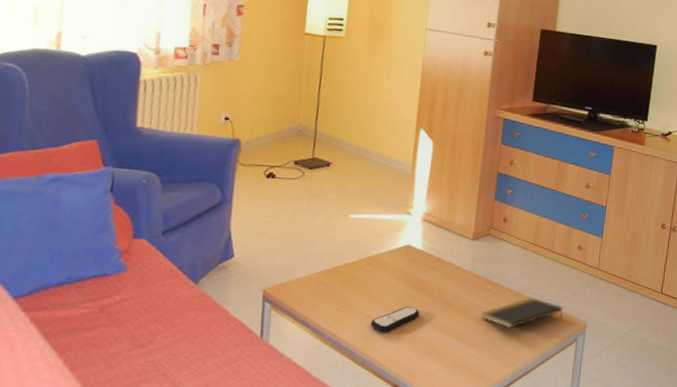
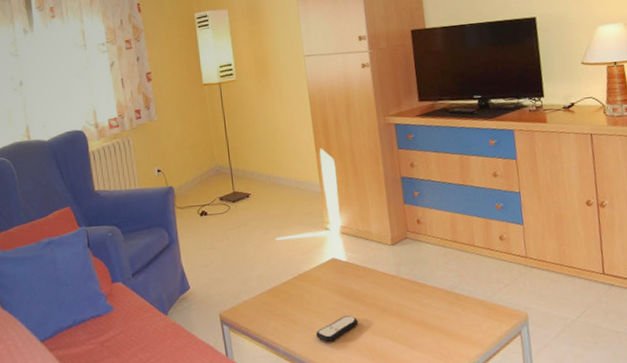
notepad: present [480,298,563,329] -> none [416,294,500,328]

